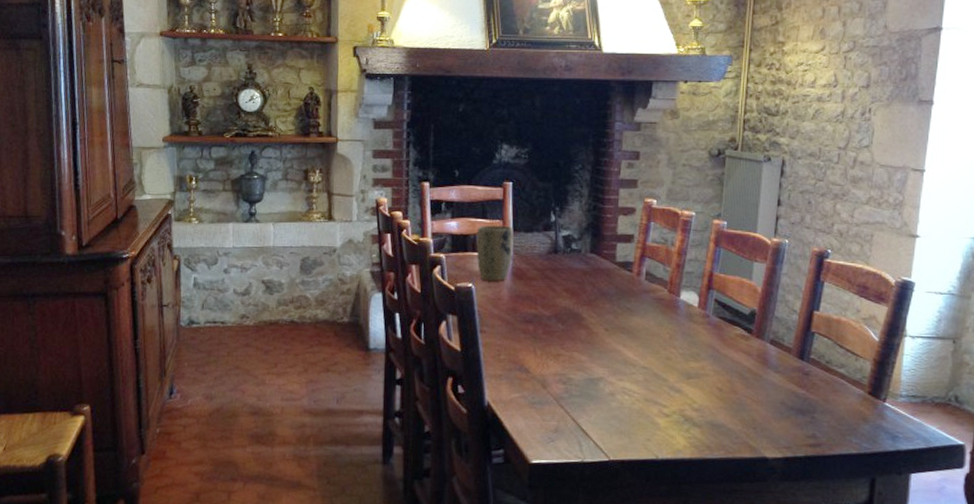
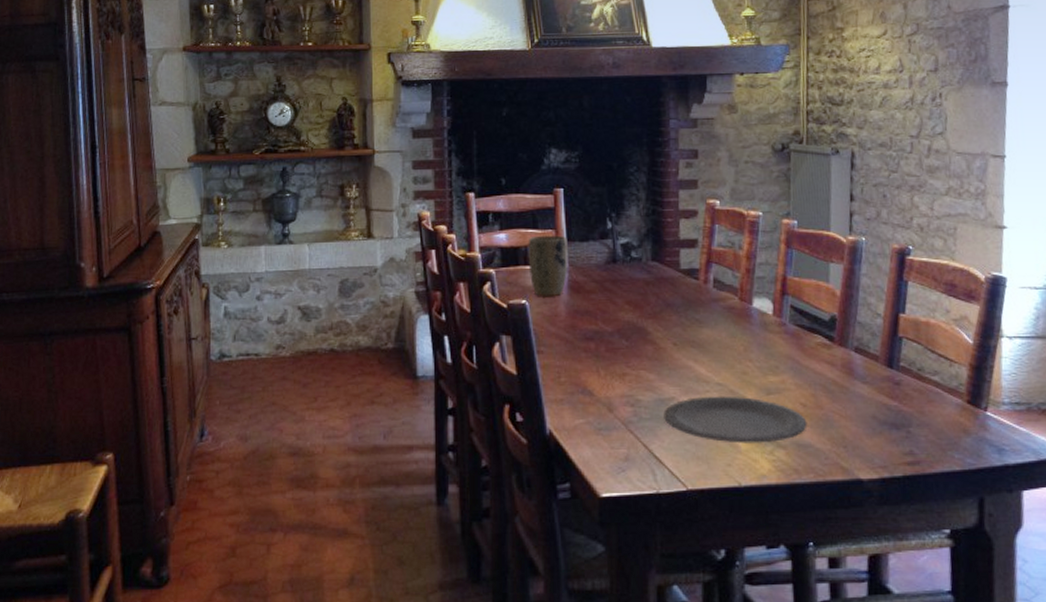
plate: none [592,378,722,422] -> present [663,396,807,443]

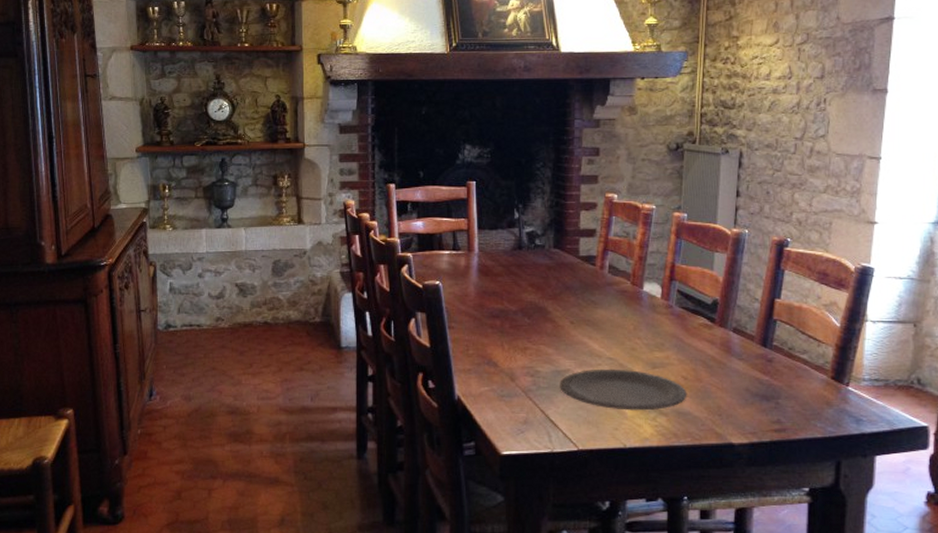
plant pot: present [528,235,568,296] -> none [442,223,478,278]

